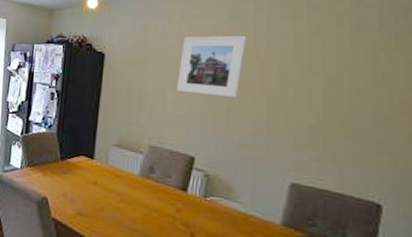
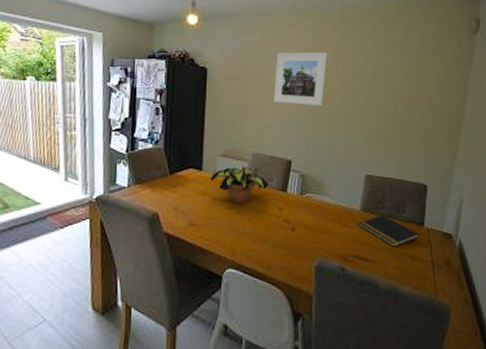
flower pot: none [101,158,167,200] -> present [210,166,269,204]

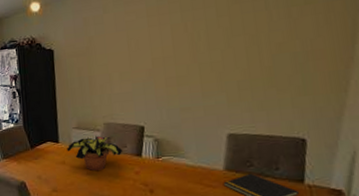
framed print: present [274,51,328,106] -> none [119,12,175,73]

